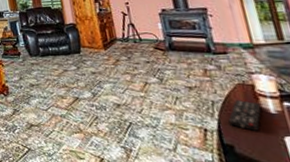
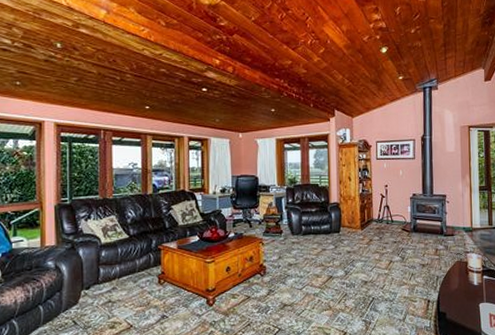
remote control: present [228,99,262,131] -> none [446,274,469,300]

